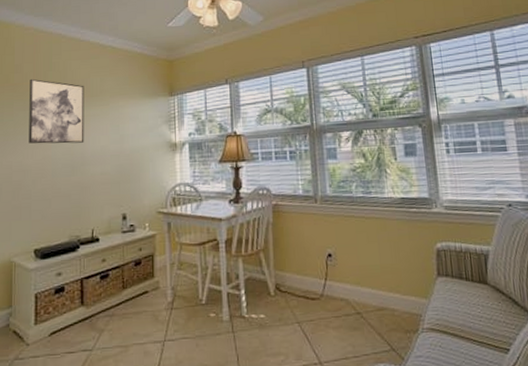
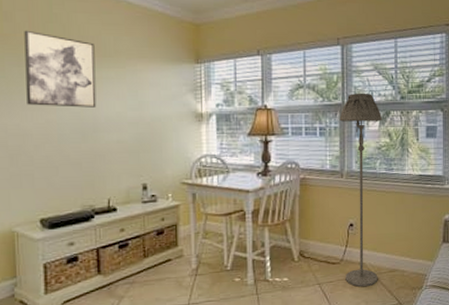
floor lamp: none [309,113,365,328] -> present [339,93,382,287]

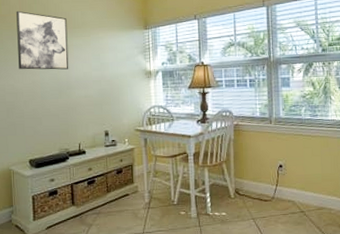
floor lamp: present [339,93,382,287] -> none [266,47,307,223]

